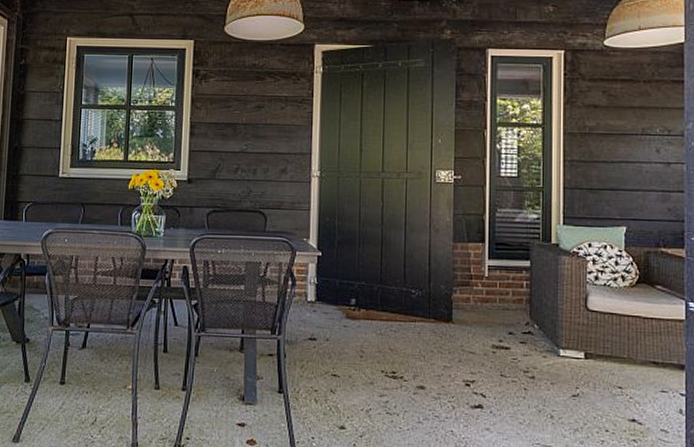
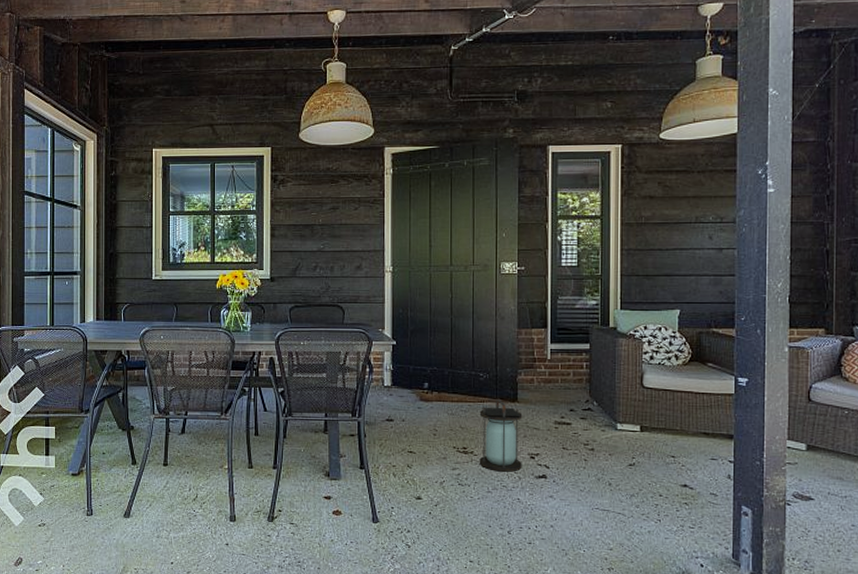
lantern: none [409,318,457,401] -> present [479,398,523,472]

